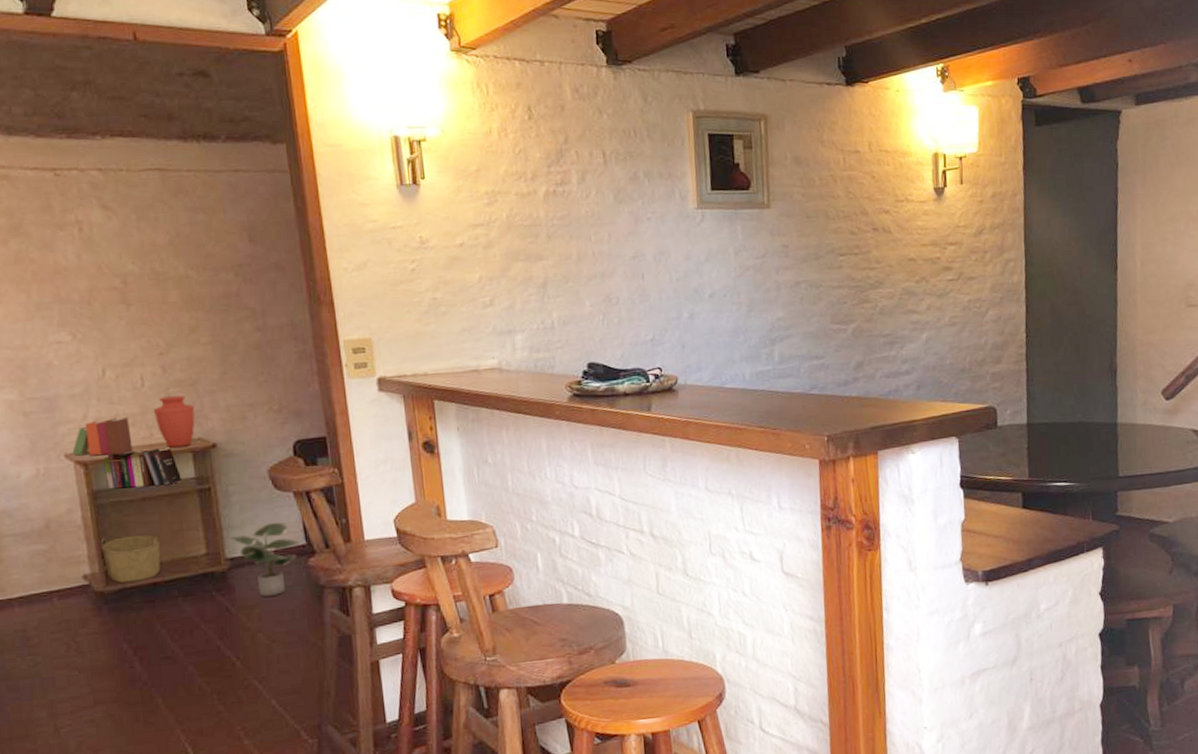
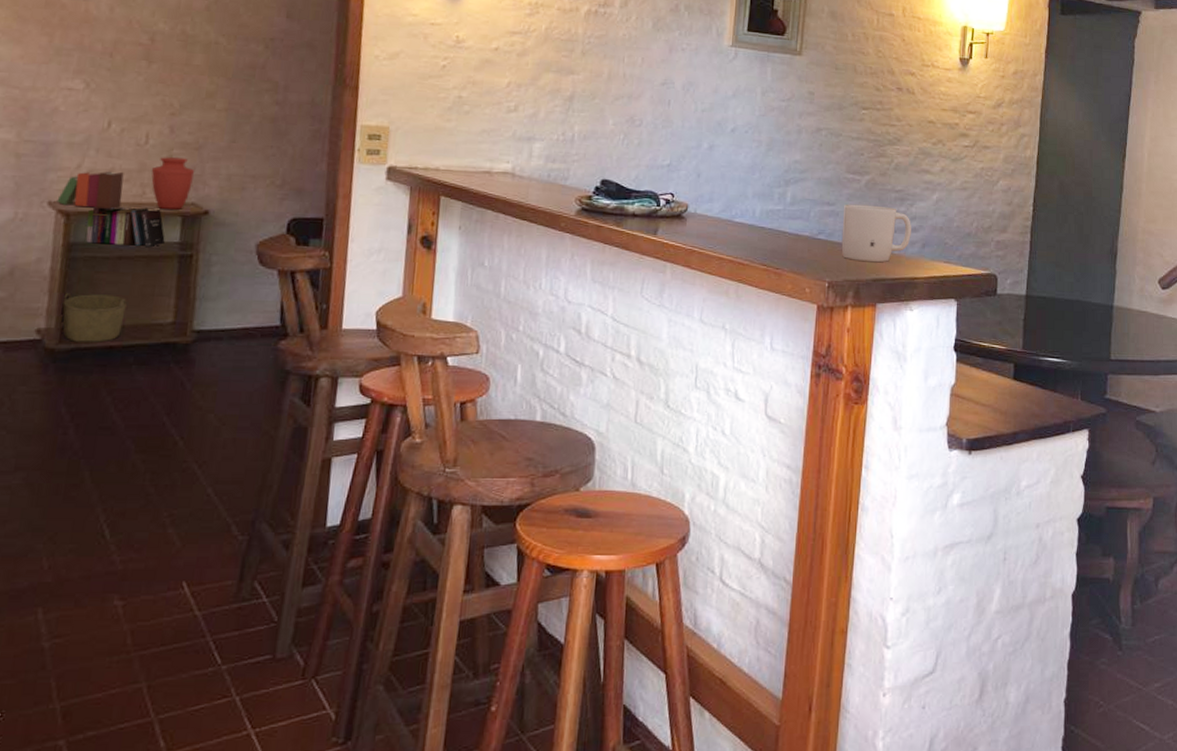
potted plant: present [229,522,302,597] -> none [201,298,276,375]
mug: none [832,352,905,412] -> present [841,204,911,263]

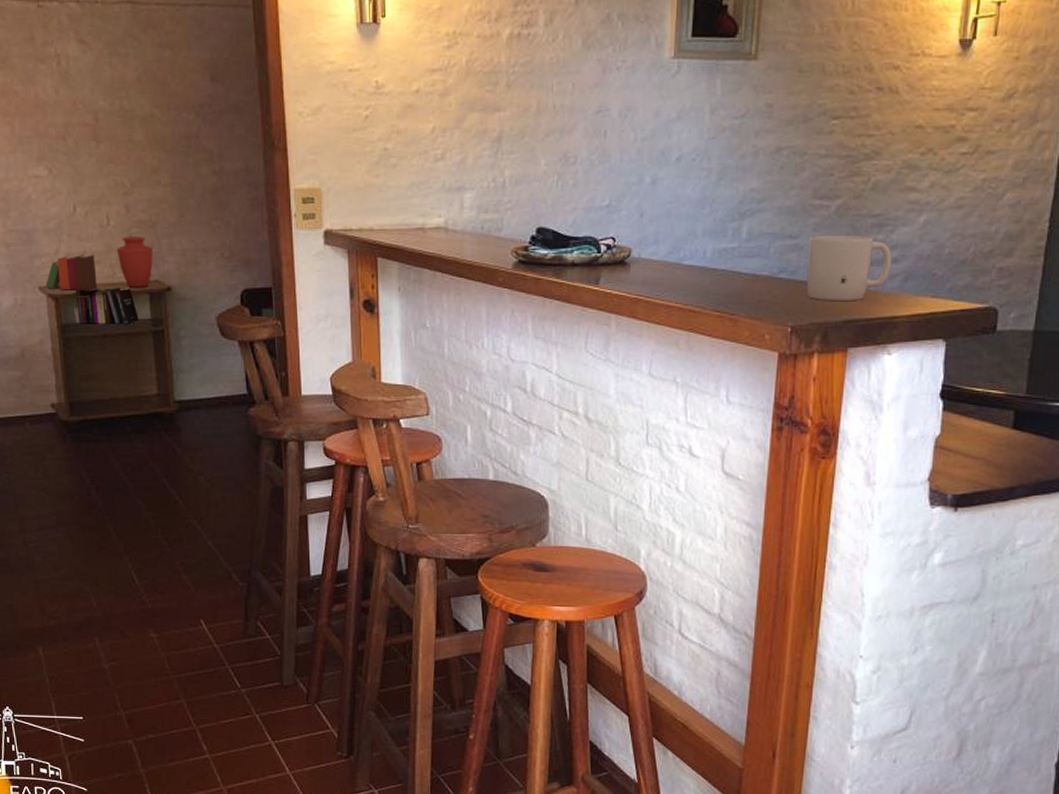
basket: present [62,293,127,344] -> none [66,371,118,415]

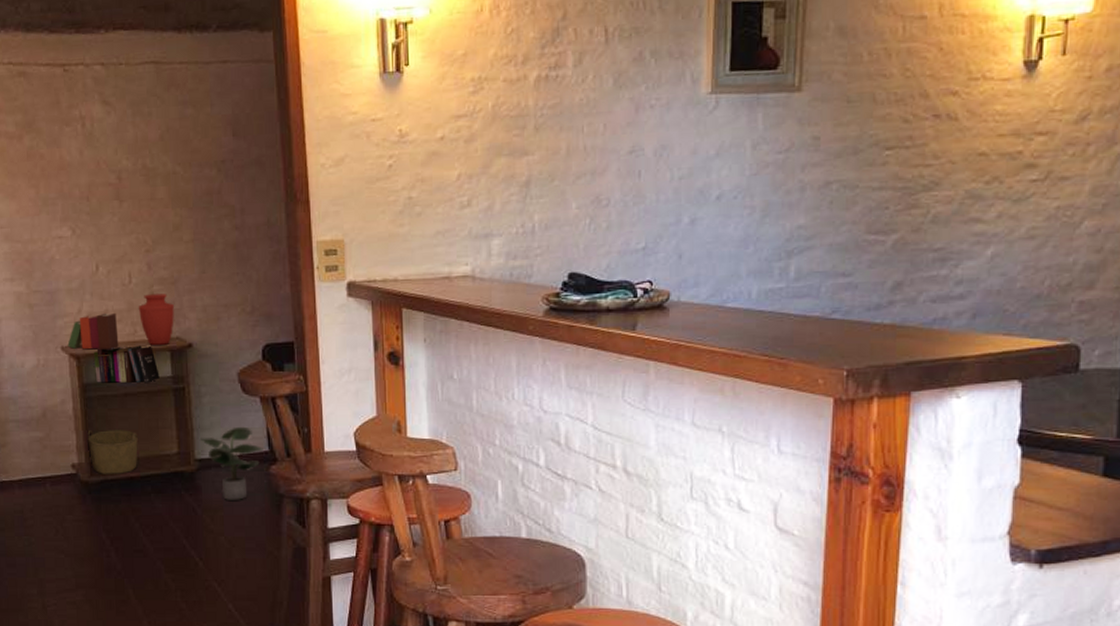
basket: none [66,371,118,415] -> present [87,430,138,476]
potted plant: none [178,369,243,441] -> present [199,426,265,500]
mug: present [806,235,892,302] -> none [862,270,956,343]

